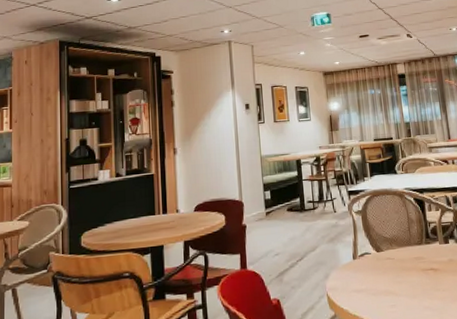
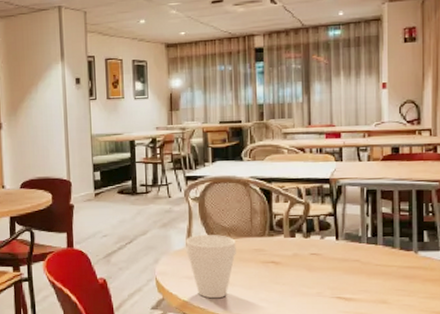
cup: none [352,245,399,311] -> present [185,234,236,299]

